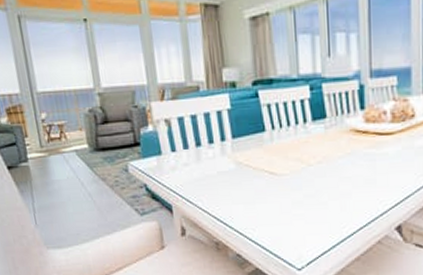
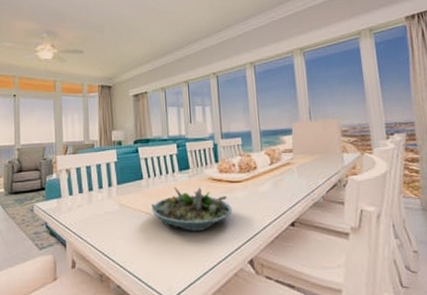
succulent planter: none [276,141,380,194] -> present [151,187,232,231]

